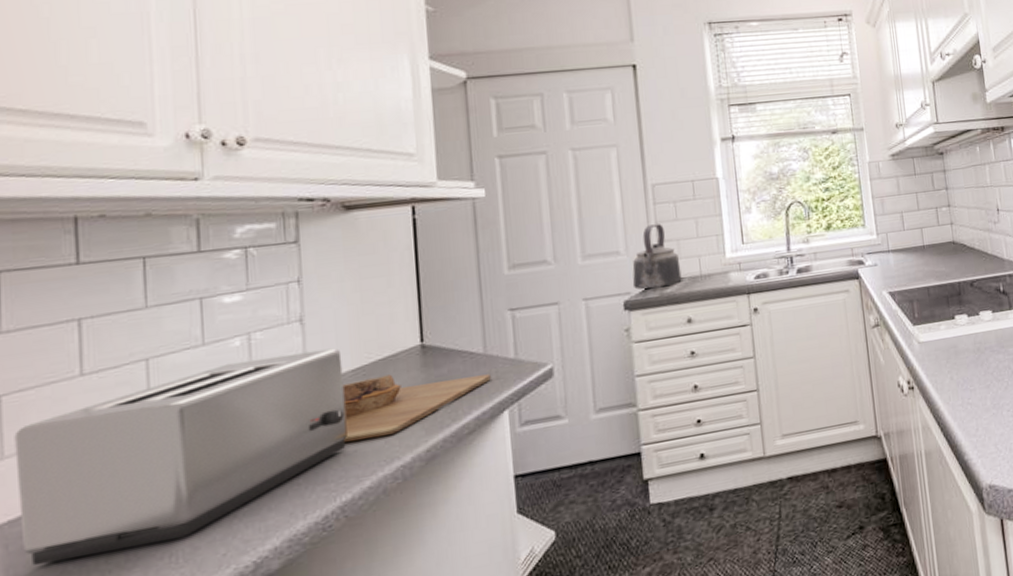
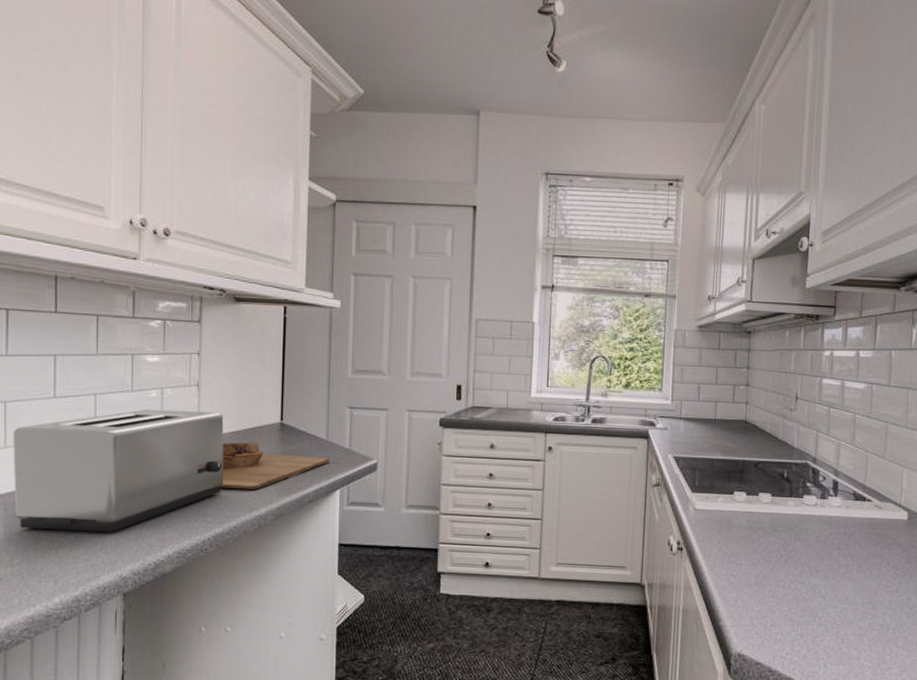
kettle: present [632,224,682,290] -> none [449,355,491,413]

